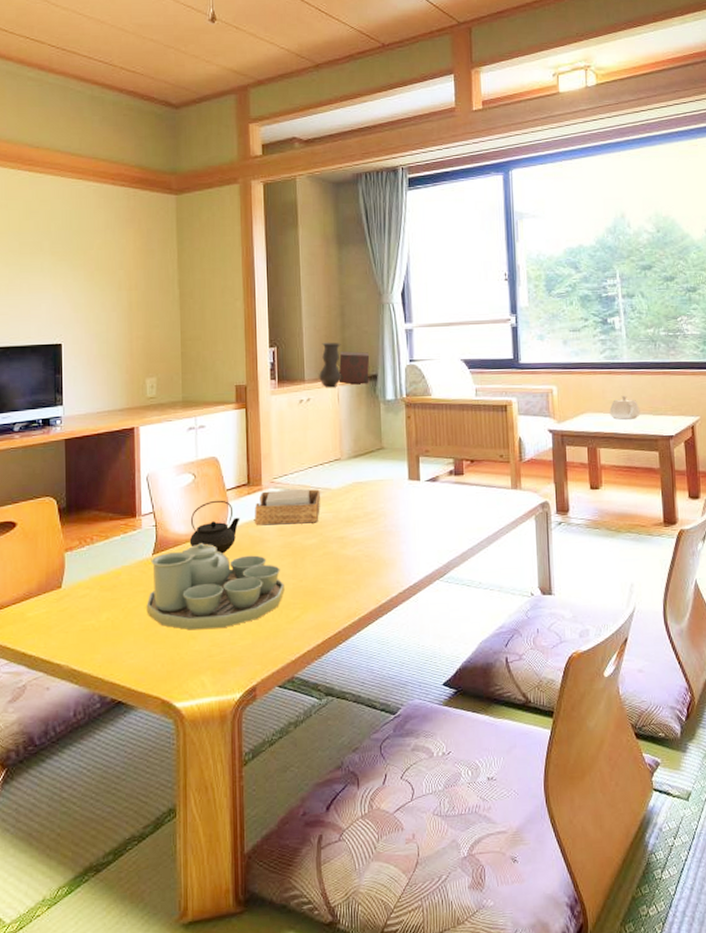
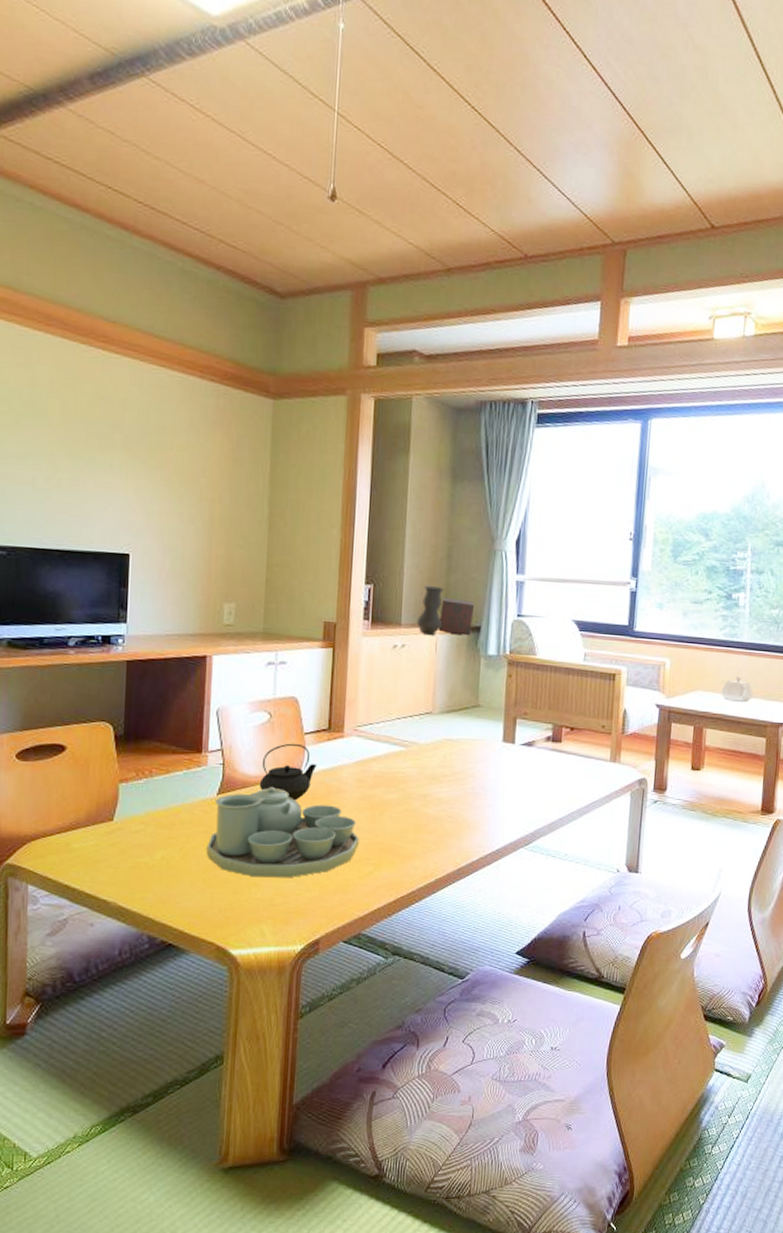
napkin holder: present [255,489,320,526] -> none [333,739,406,778]

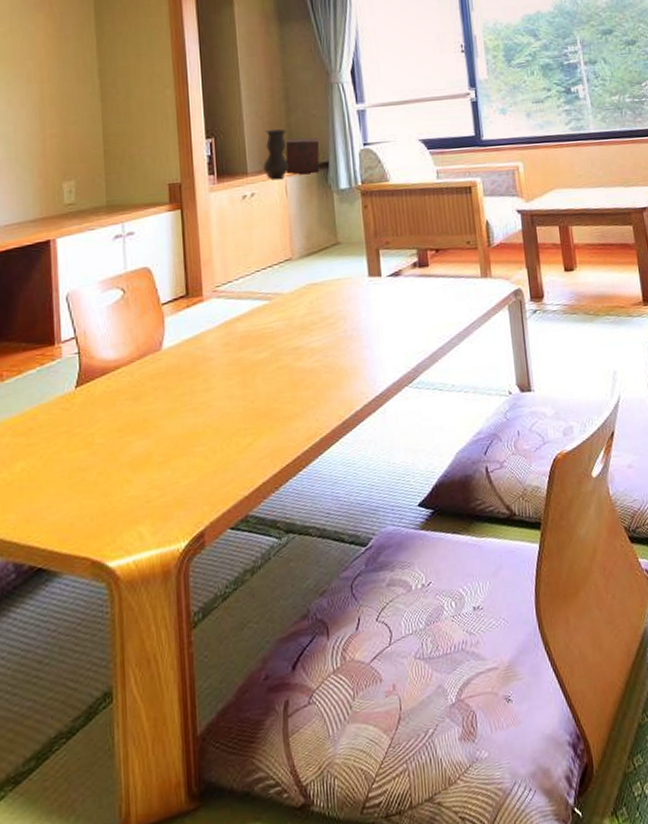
tea set: present [206,787,359,877] -> none [69,368,234,473]
teapot: present [259,743,317,801] -> none [119,316,179,379]
teapot: present [721,676,753,702] -> none [579,167,611,195]

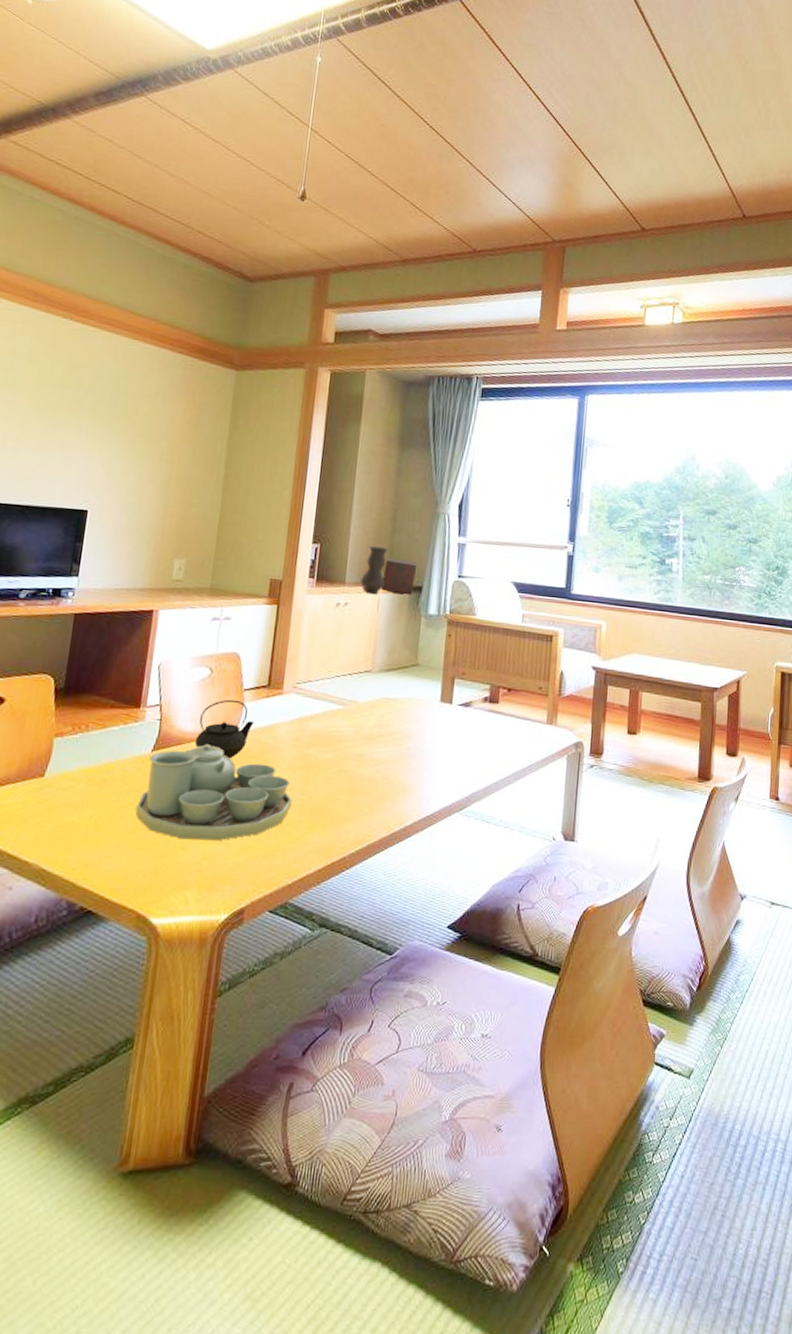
tea set: none [69,368,234,473] -> present [135,744,292,840]
teapot: none [119,316,179,379] -> present [194,699,255,759]

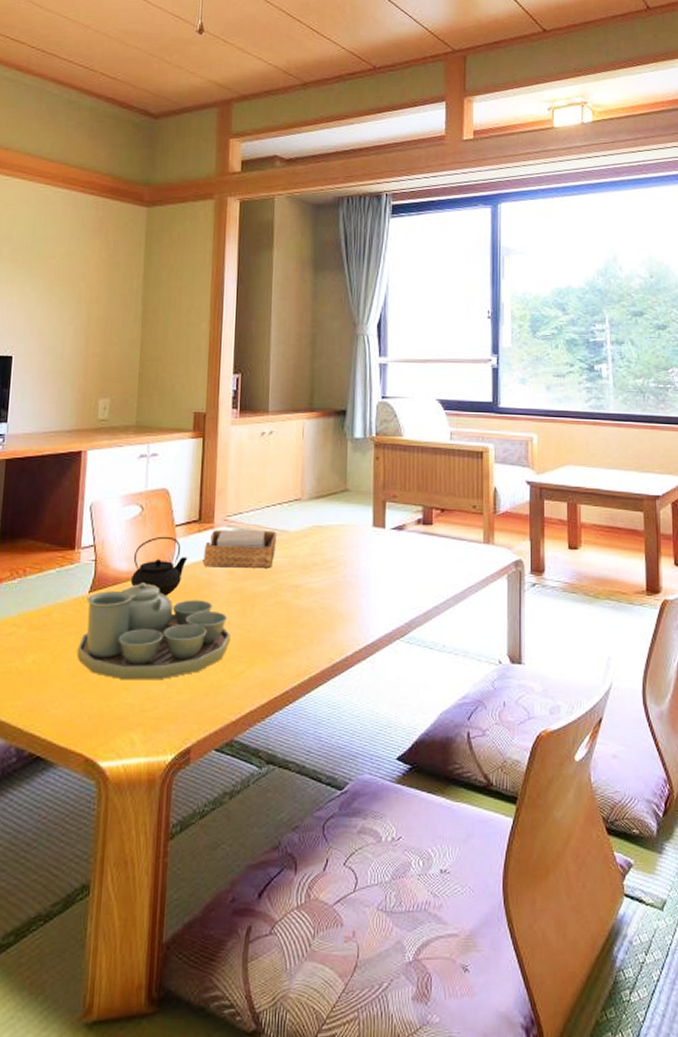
napkin holder: none [269,696,345,737] -> present [203,528,276,568]
vase: present [360,545,389,594] -> none [284,371,310,420]
decorative box: present [381,558,418,595] -> none [304,383,340,420]

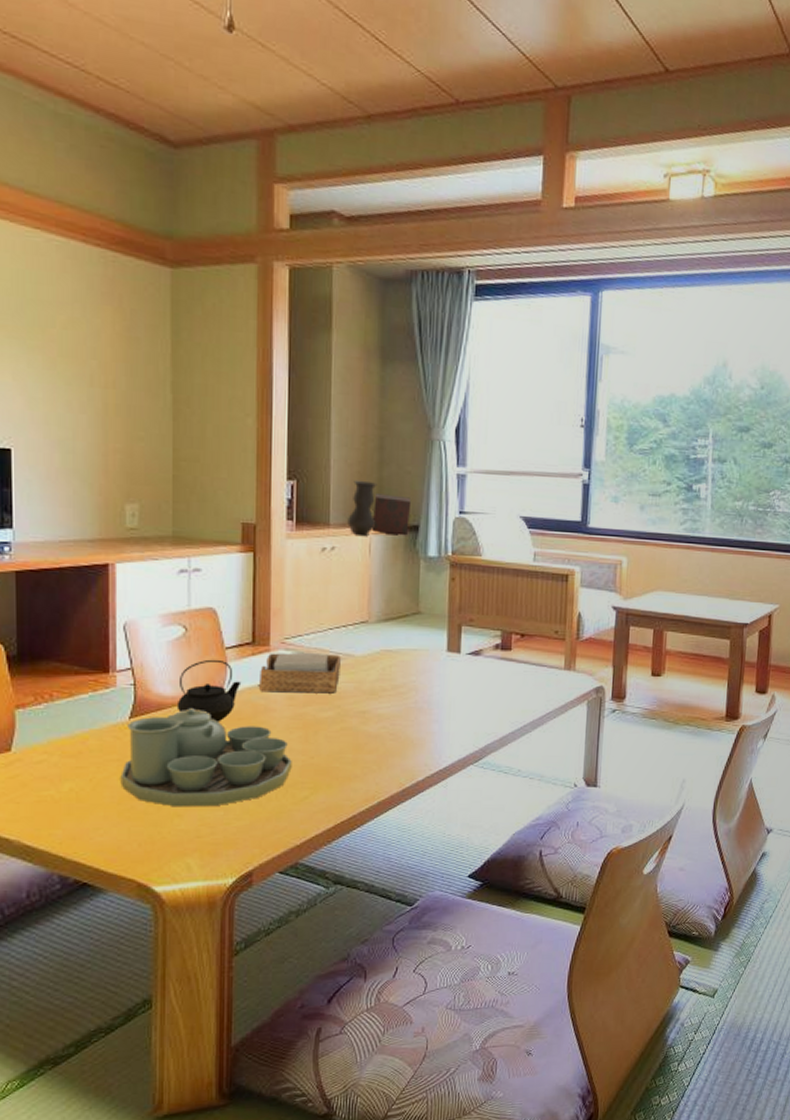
vase: none [284,371,310,420] -> present [347,480,377,535]
decorative box: none [304,383,340,420] -> present [371,494,412,536]

